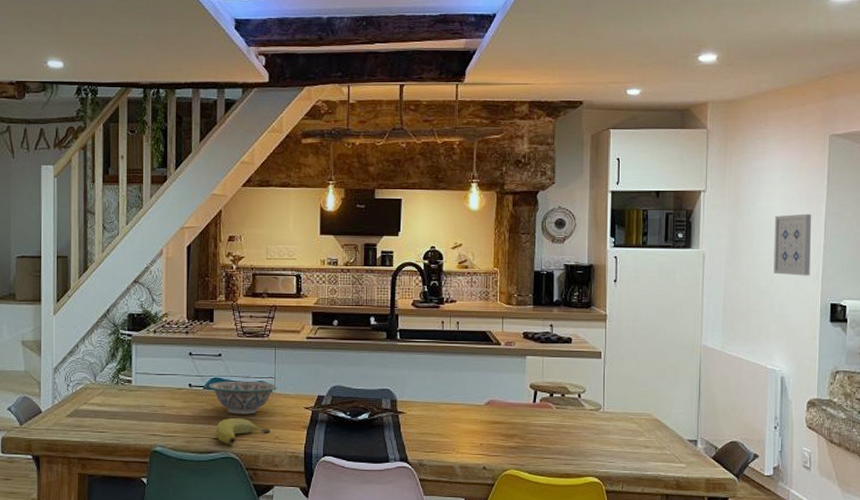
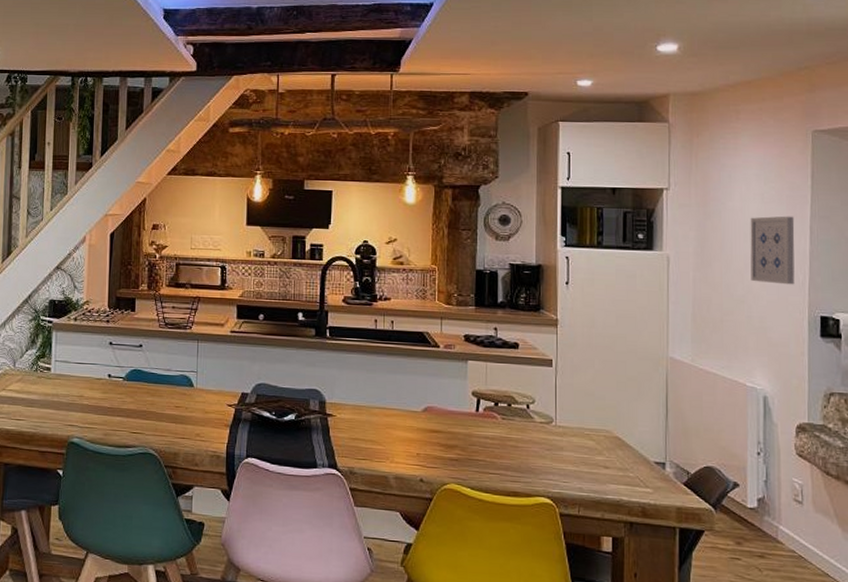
decorative bowl: present [208,380,278,415] -> none [128,372,200,410]
banana: present [215,418,272,444] -> none [134,412,192,440]

